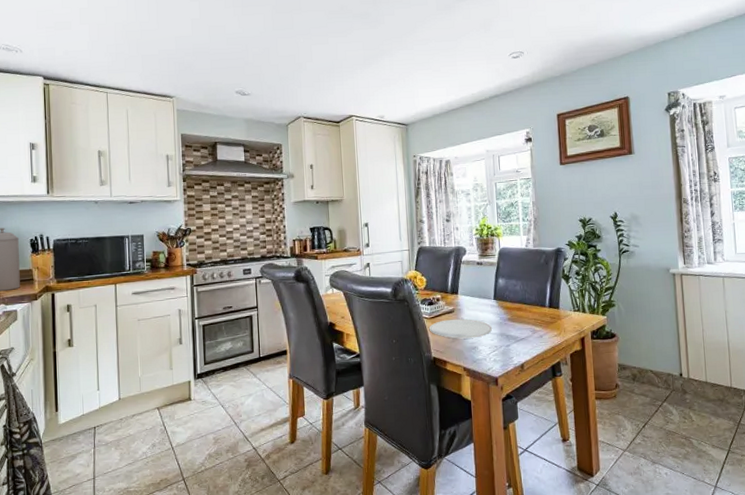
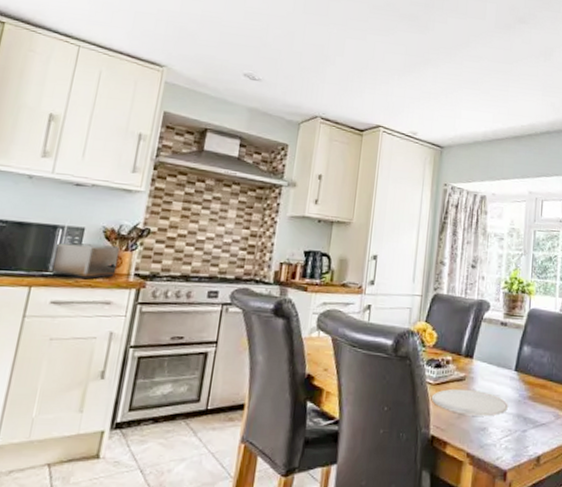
toaster: none [127,245,173,275] -> present [51,242,120,280]

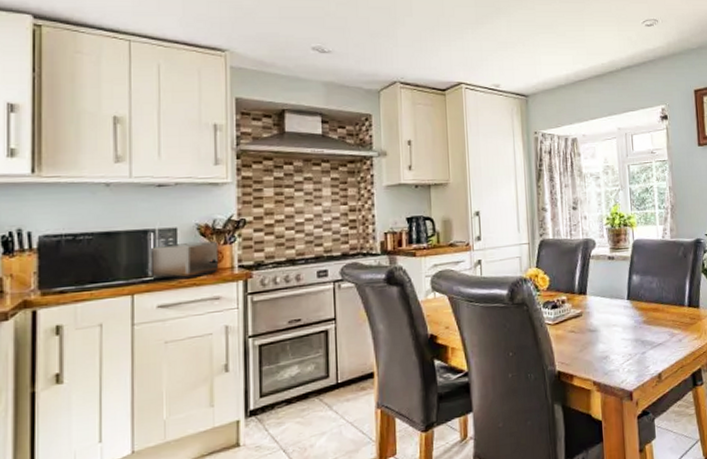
plate: present [432,388,508,417] -> none [553,323,626,348]

